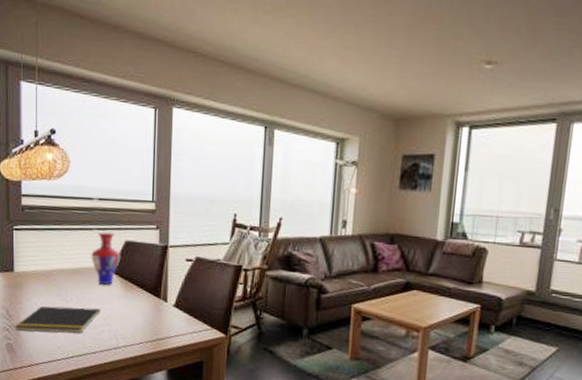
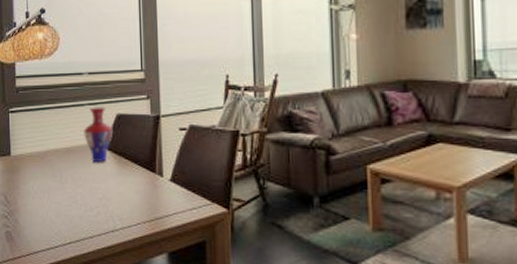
notepad: present [14,306,101,334] -> none [12,188,96,218]

